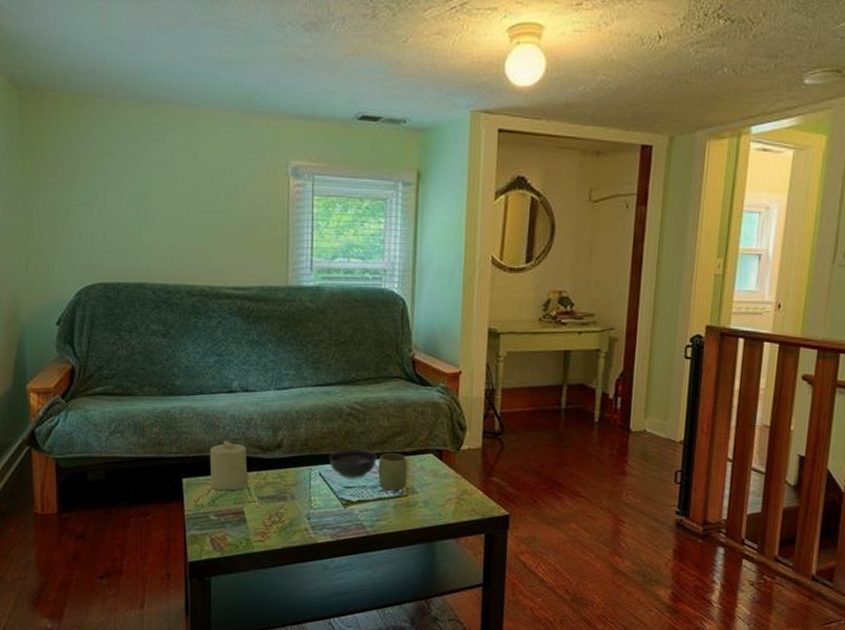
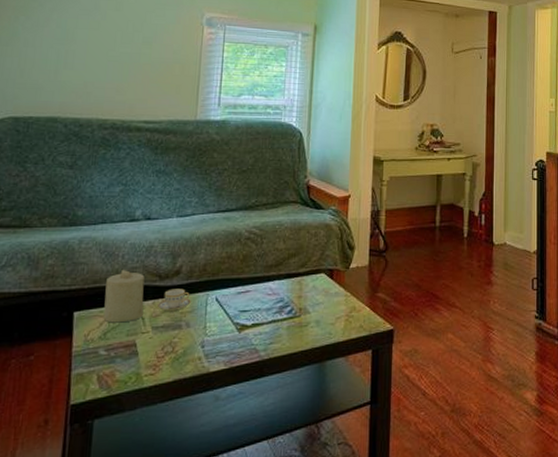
teacup: none [260,461,294,484] -> present [156,288,191,312]
bowl: present [329,449,377,479] -> none [226,272,272,302]
mug: present [378,453,408,491] -> none [273,275,302,312]

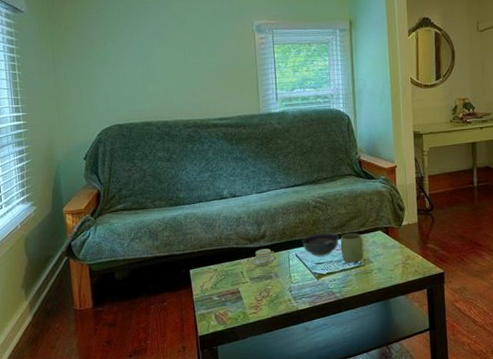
candle: present [103,270,145,323] -> none [210,237,241,277]
bowl: none [226,272,272,302] -> present [302,233,339,257]
mug: none [273,275,302,312] -> present [340,233,364,263]

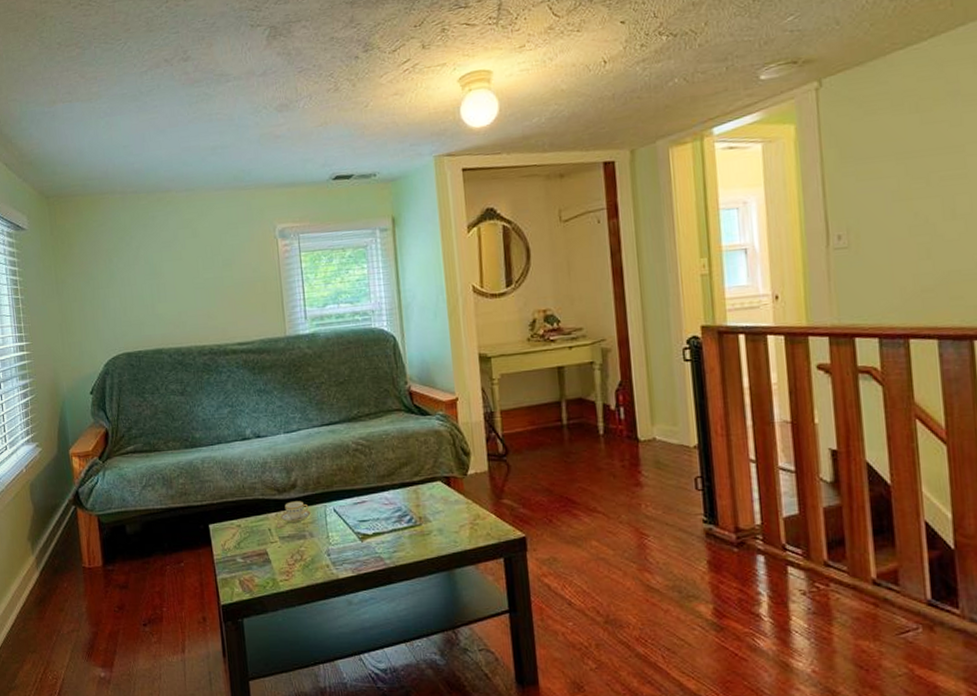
bowl: present [302,233,339,257] -> none [341,483,387,512]
mug: present [340,233,364,263] -> none [388,484,419,521]

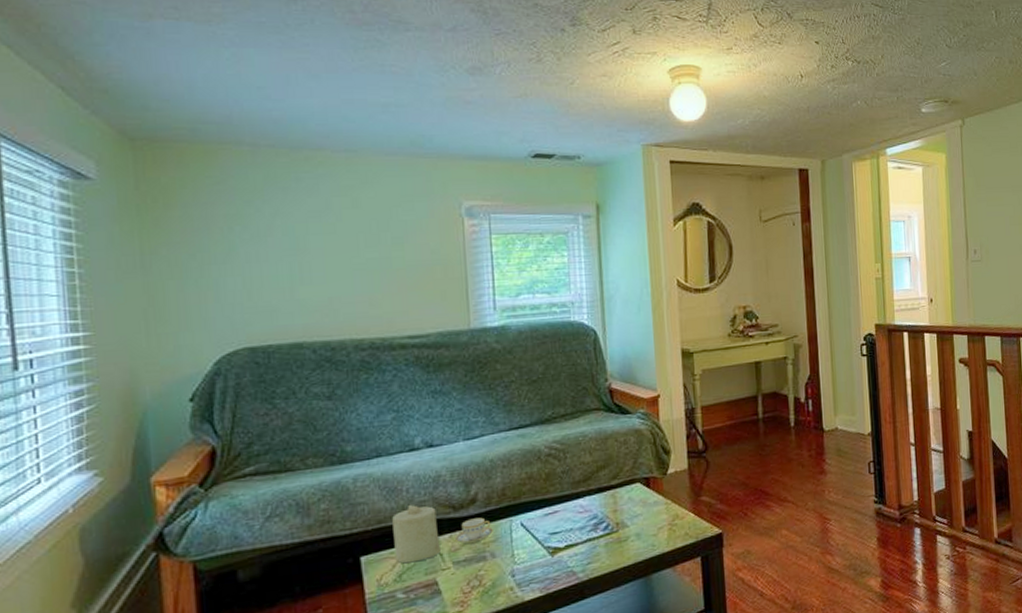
candle: none [231,485,269,534] -> present [392,505,441,564]

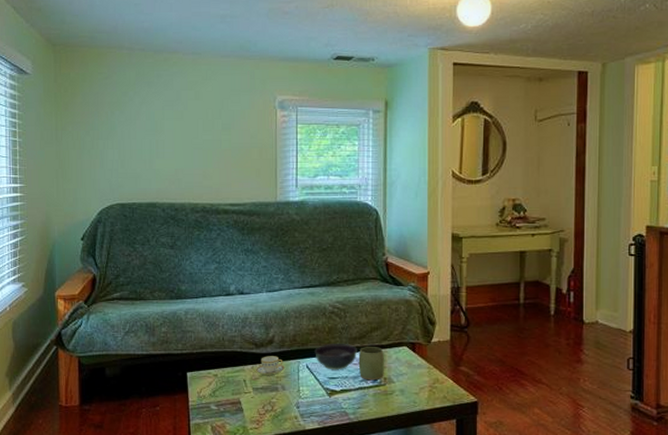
candle: present [392,505,441,564] -> none [211,338,244,383]
bowl: none [530,489,582,524] -> present [315,344,357,370]
mug: none [584,488,617,529] -> present [358,347,385,381]

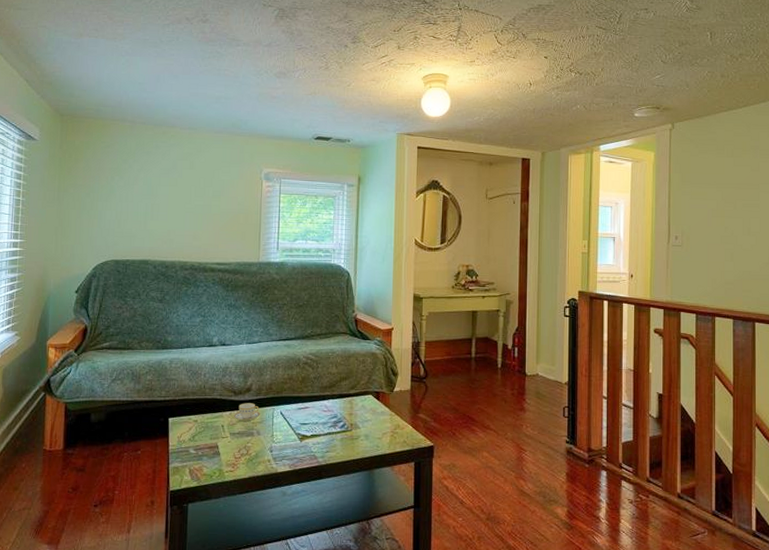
bowl: present [315,344,357,370] -> none [288,392,327,417]
mug: present [358,347,385,381] -> none [328,395,352,426]

